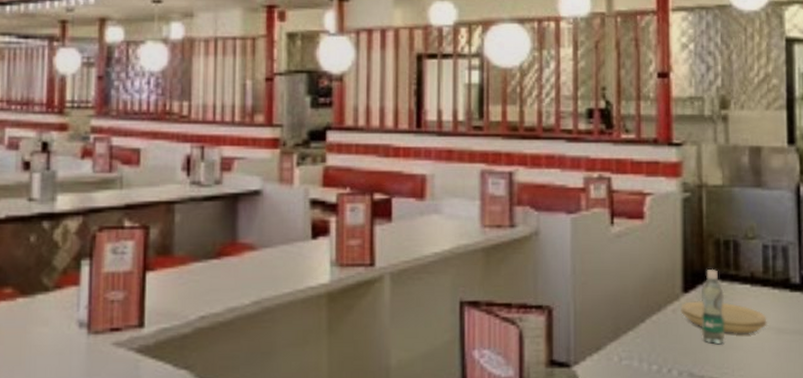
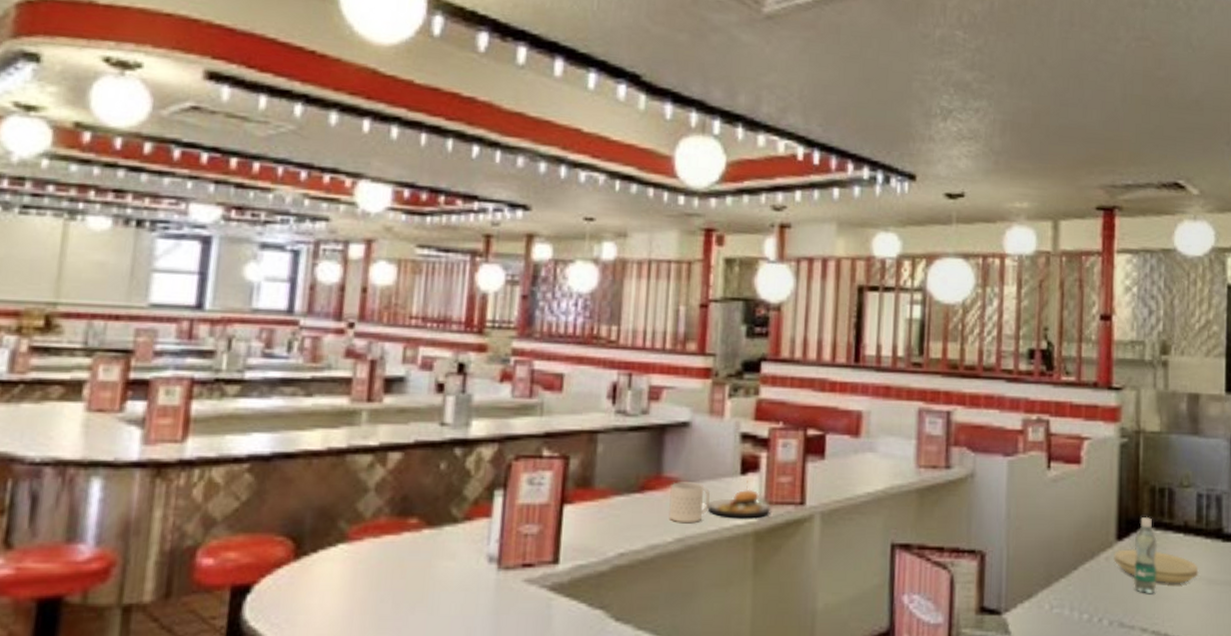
mug: none [245,247,283,287] -> present [669,482,710,524]
burger: none [281,244,342,281] -> present [707,480,770,519]

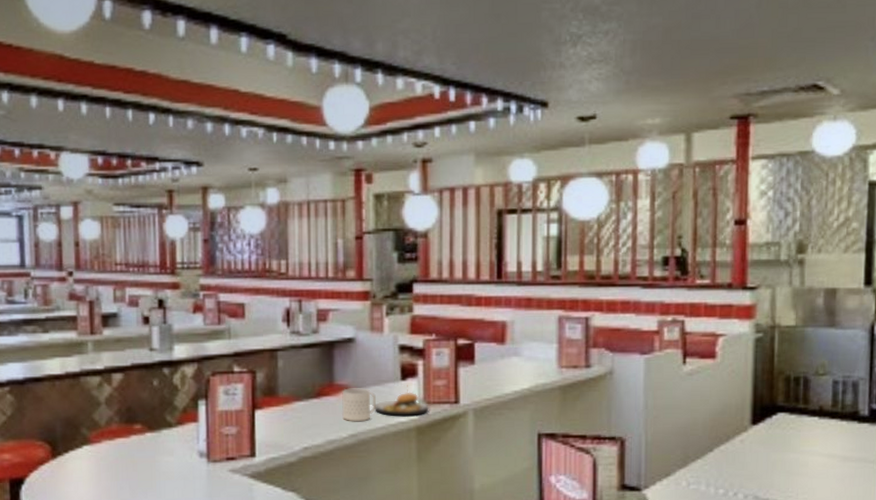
plate: present [1114,549,1199,584] -> none [748,432,834,462]
bottle: present [1133,516,1158,593] -> none [767,403,793,470]

